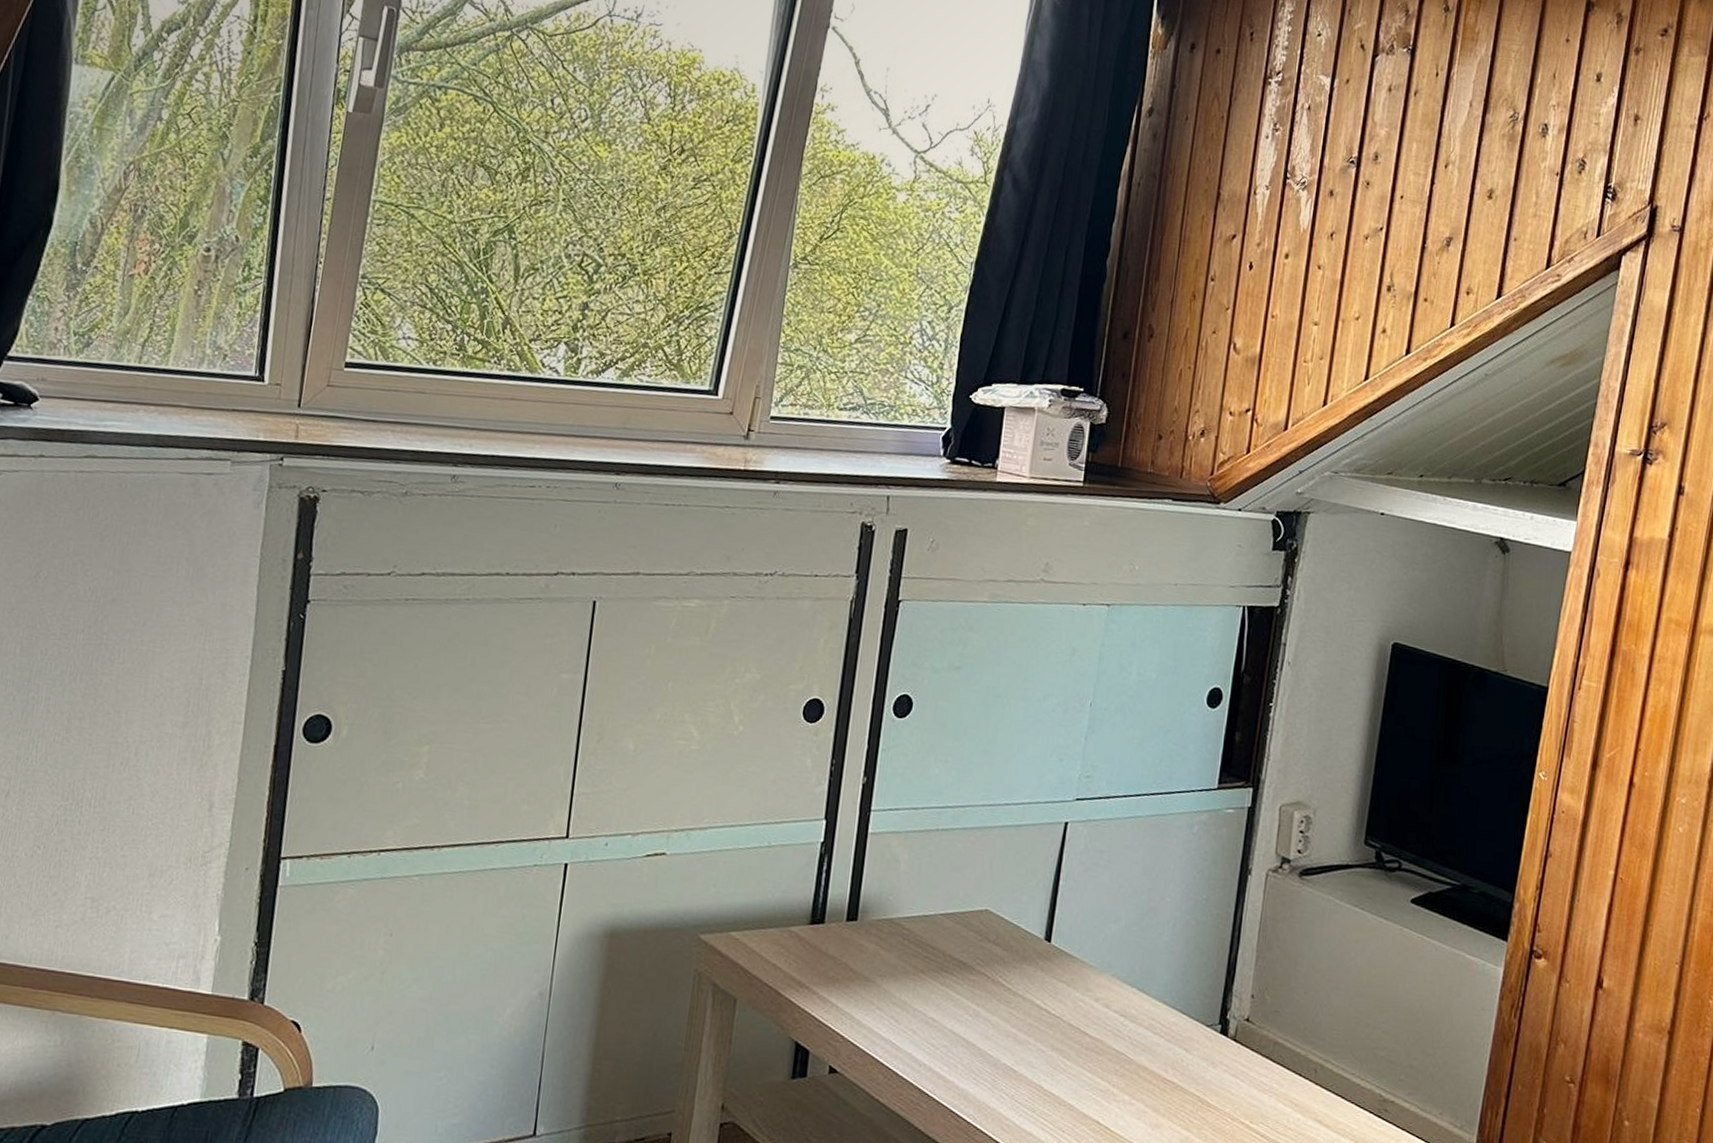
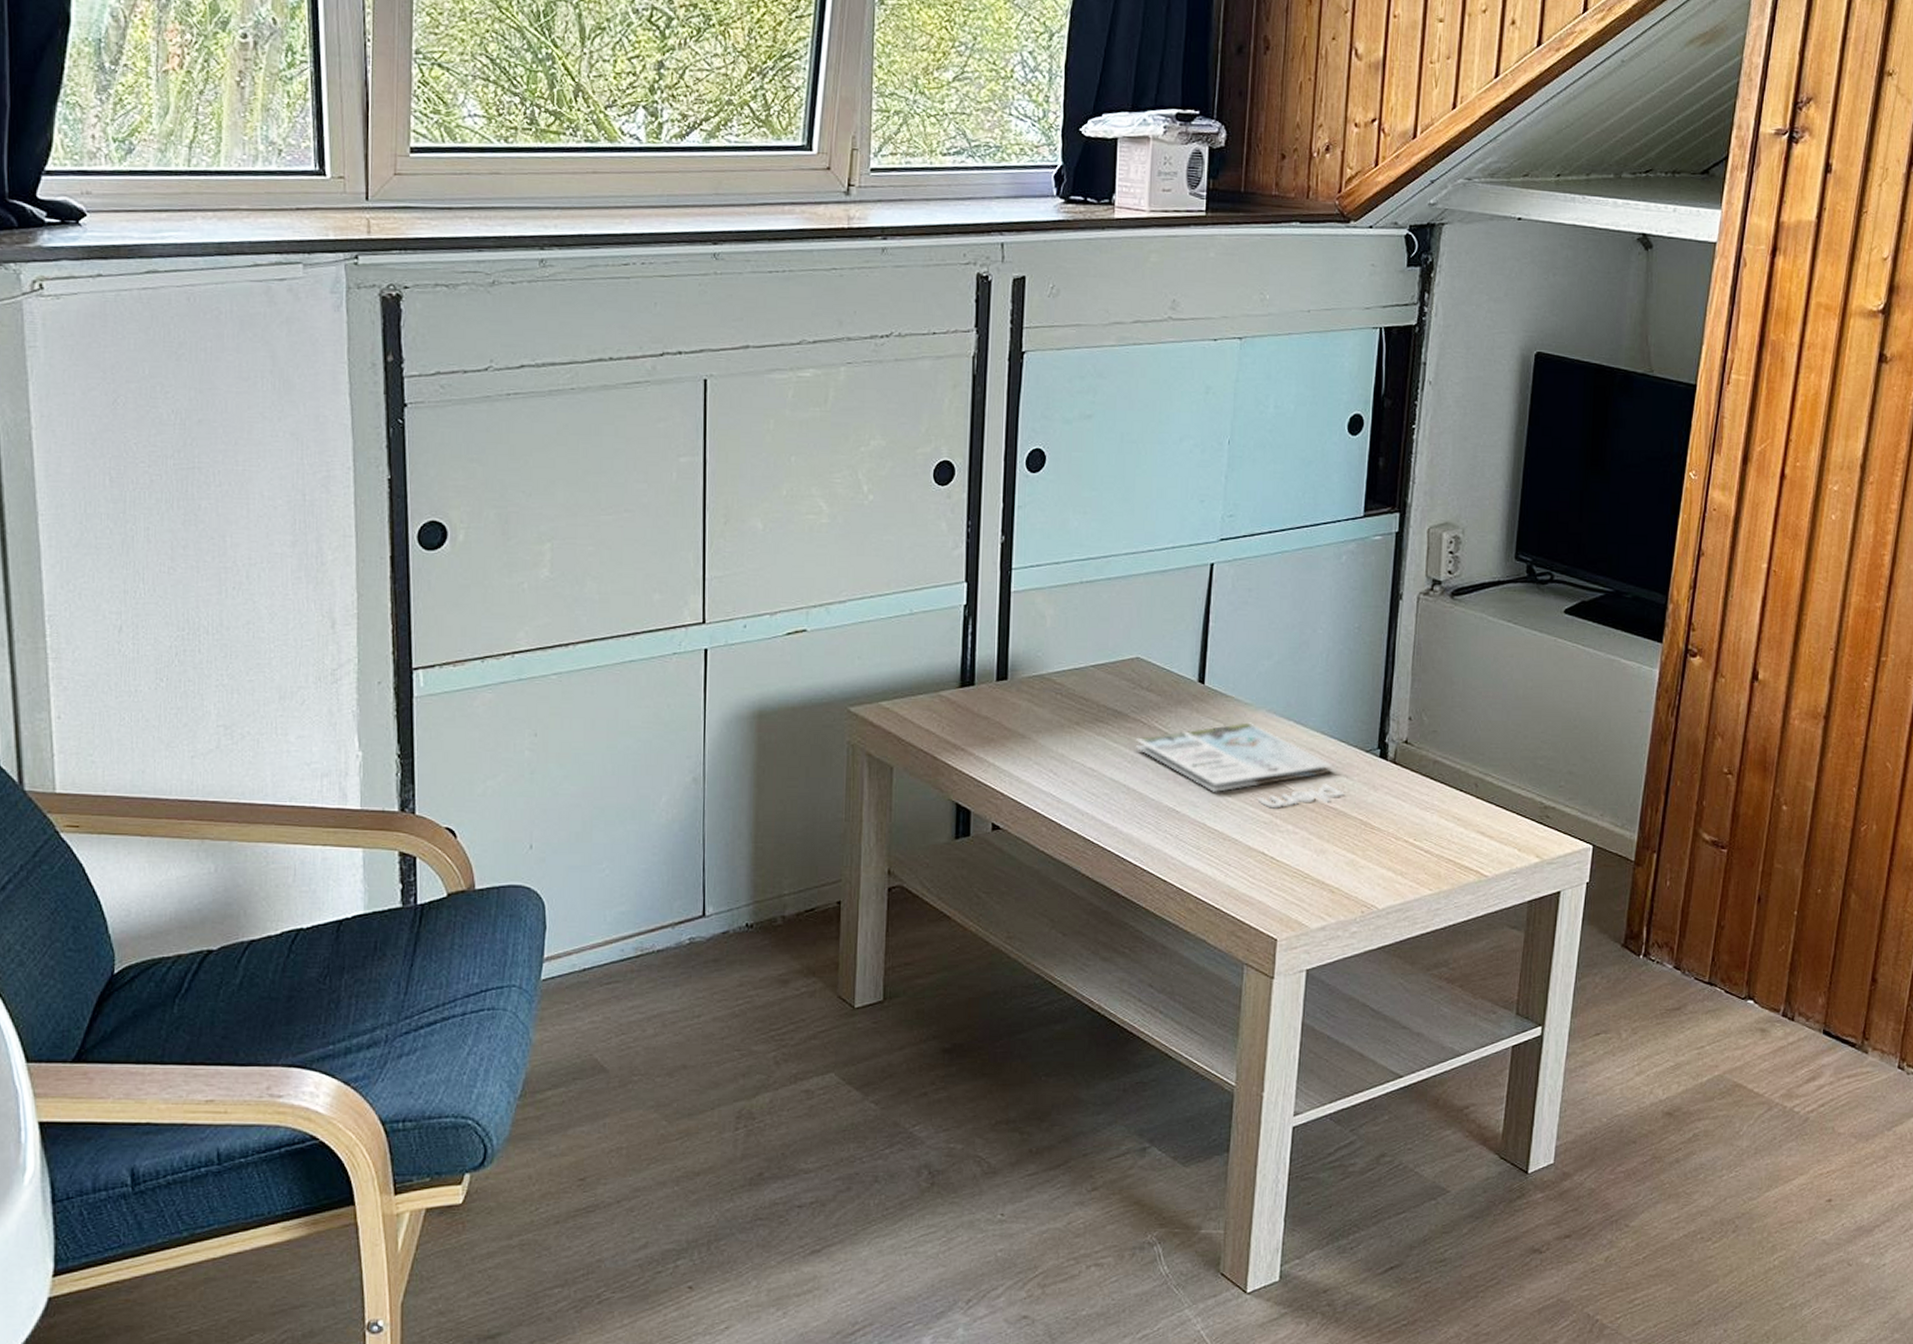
magazine: none [977,985,1183,1077] -> present [1135,722,1344,809]

